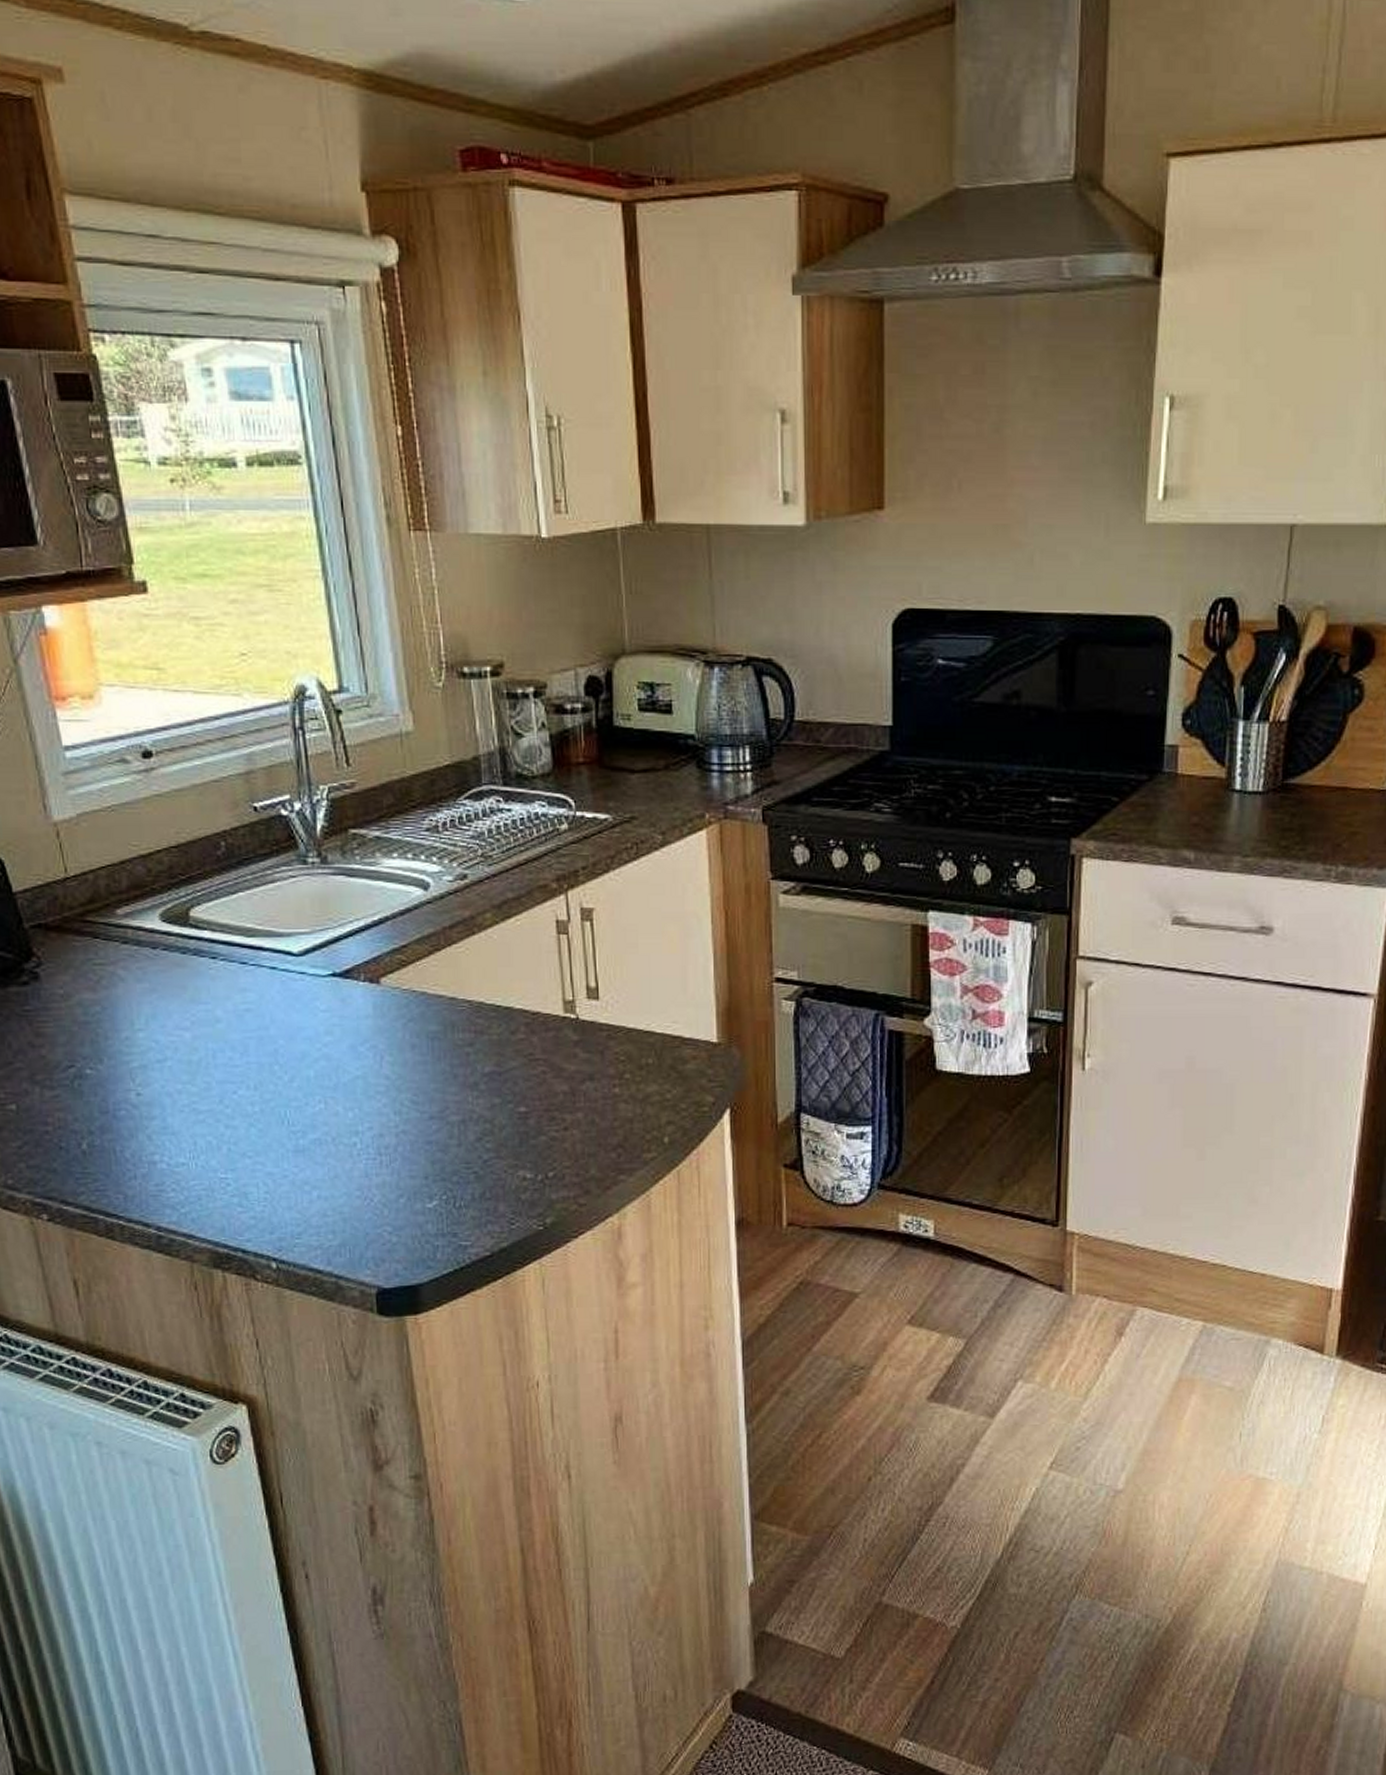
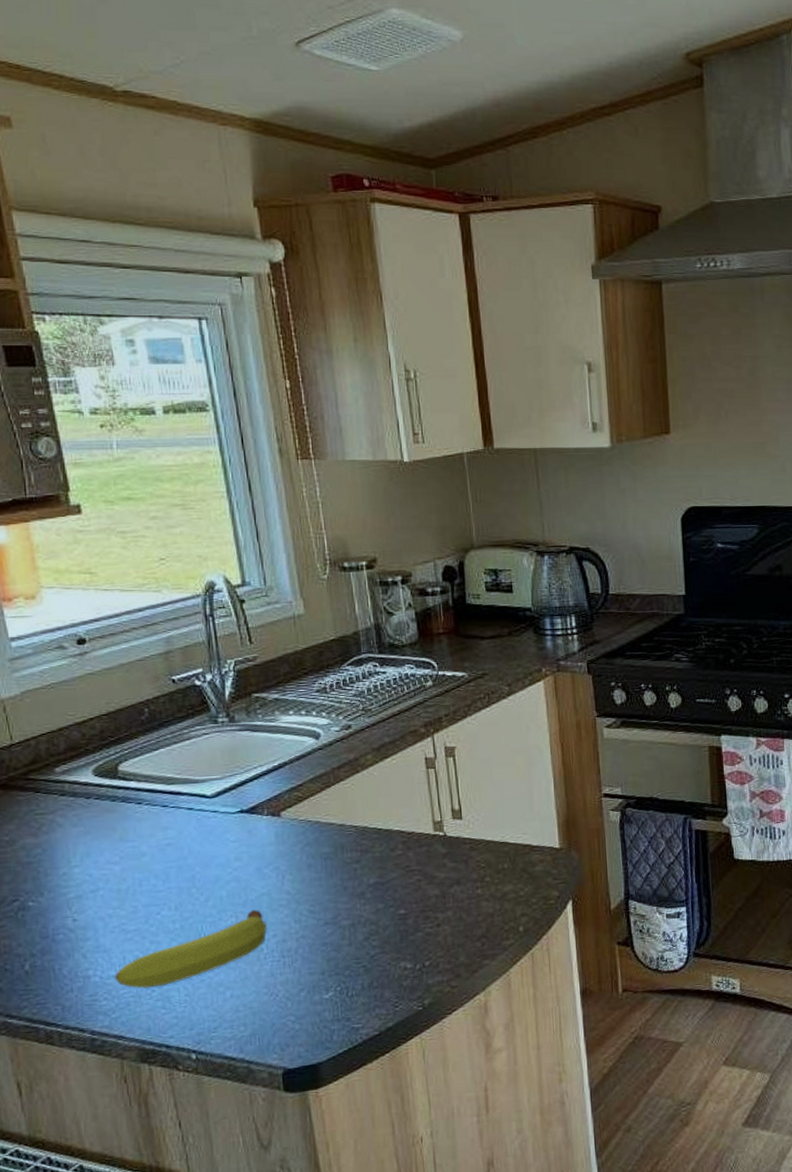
fruit: none [184,1095,361,1181] -> present [114,909,267,989]

